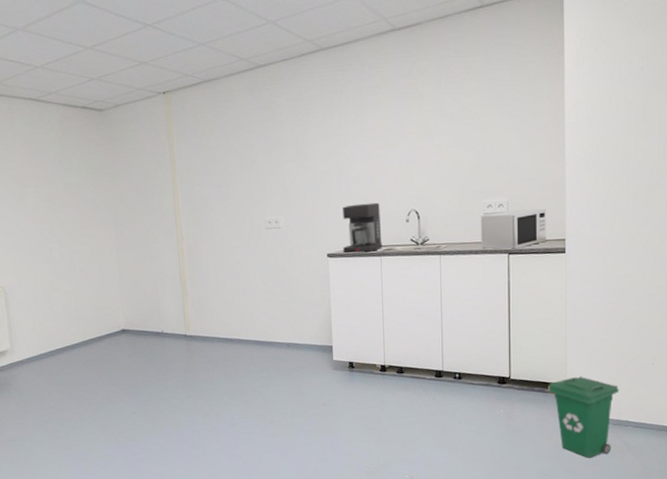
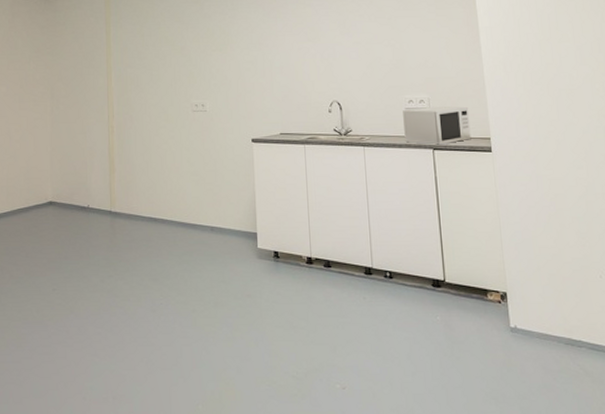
coffee maker: present [342,202,383,254] -> none [266,92,306,141]
recycling bin: present [548,376,619,458] -> none [487,285,567,382]

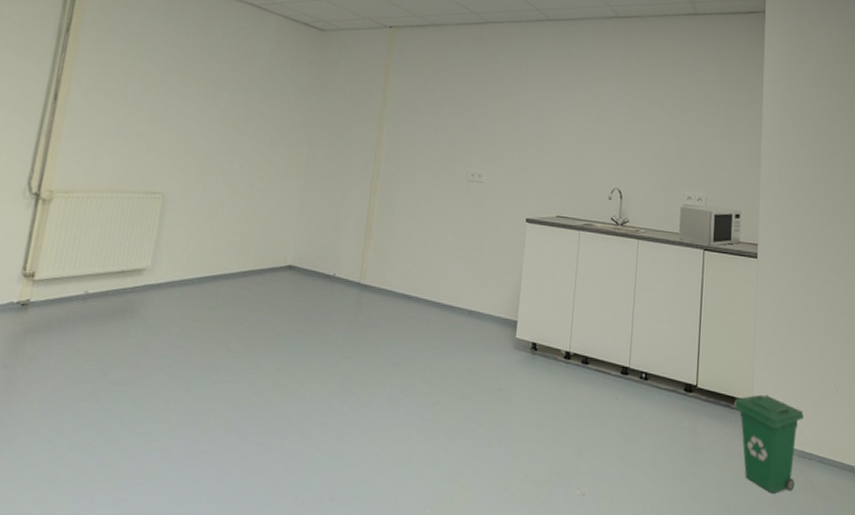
recycling bin: none [487,285,567,382] -> present [734,394,804,494]

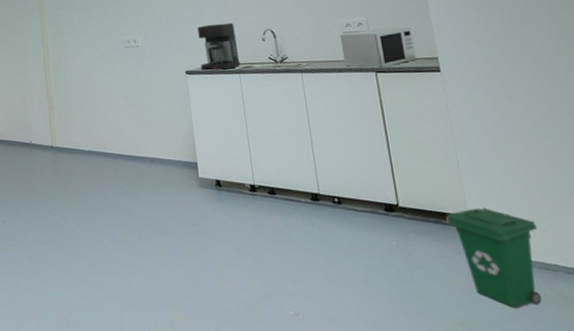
coffee maker: none [543,172,585,225] -> present [197,22,241,71]

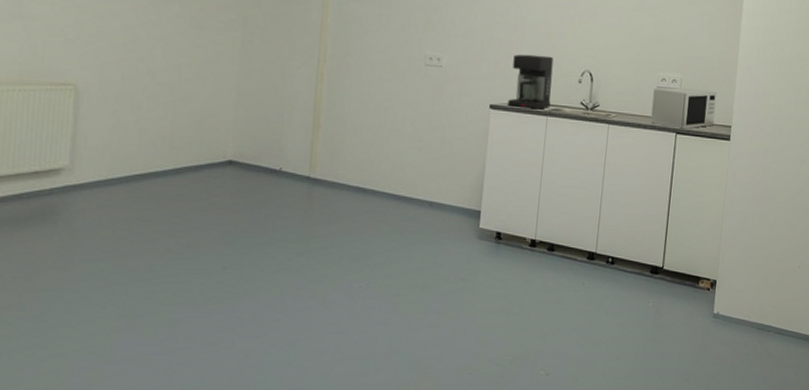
recycling bin: present [446,207,542,308] -> none [698,273,766,364]

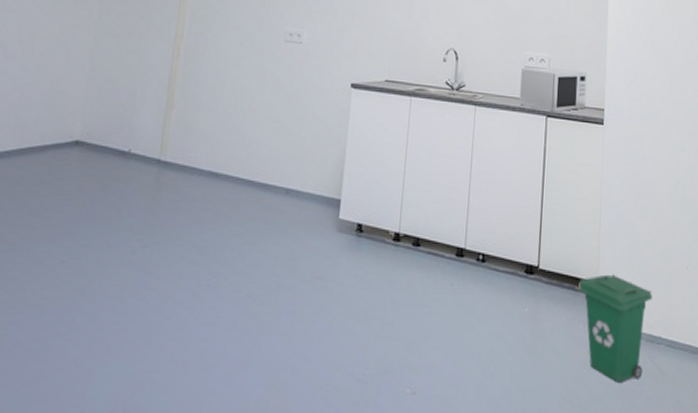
coffee maker: present [508,54,554,111] -> none [370,30,417,90]
recycling bin: none [698,273,766,364] -> present [578,274,652,383]

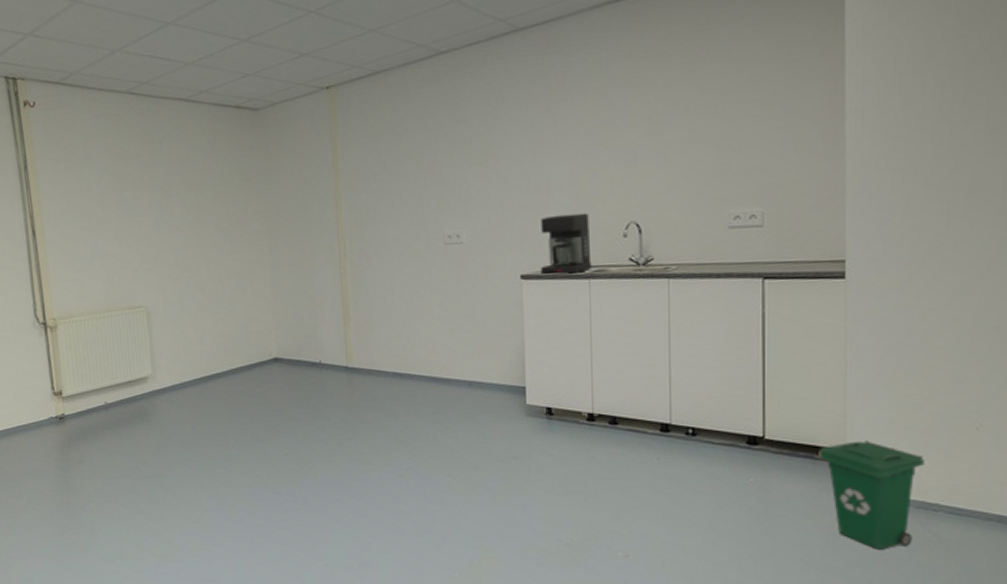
coffee maker: none [370,30,417,90] -> present [541,213,592,275]
microwave: present [519,67,588,112] -> none [725,220,819,272]

